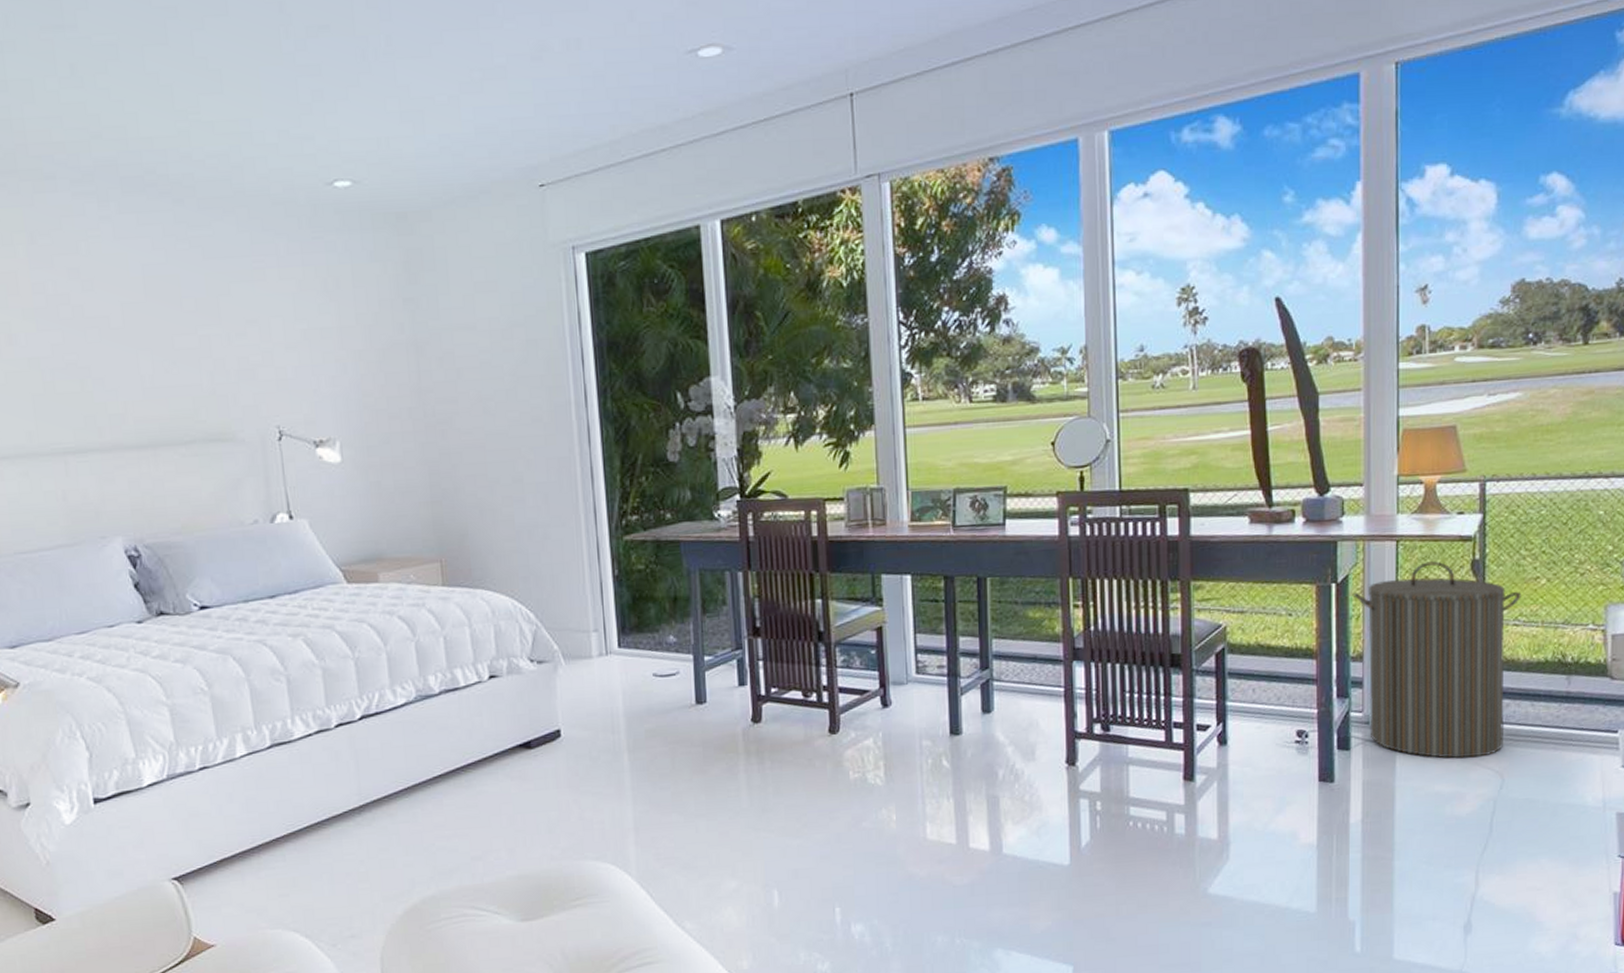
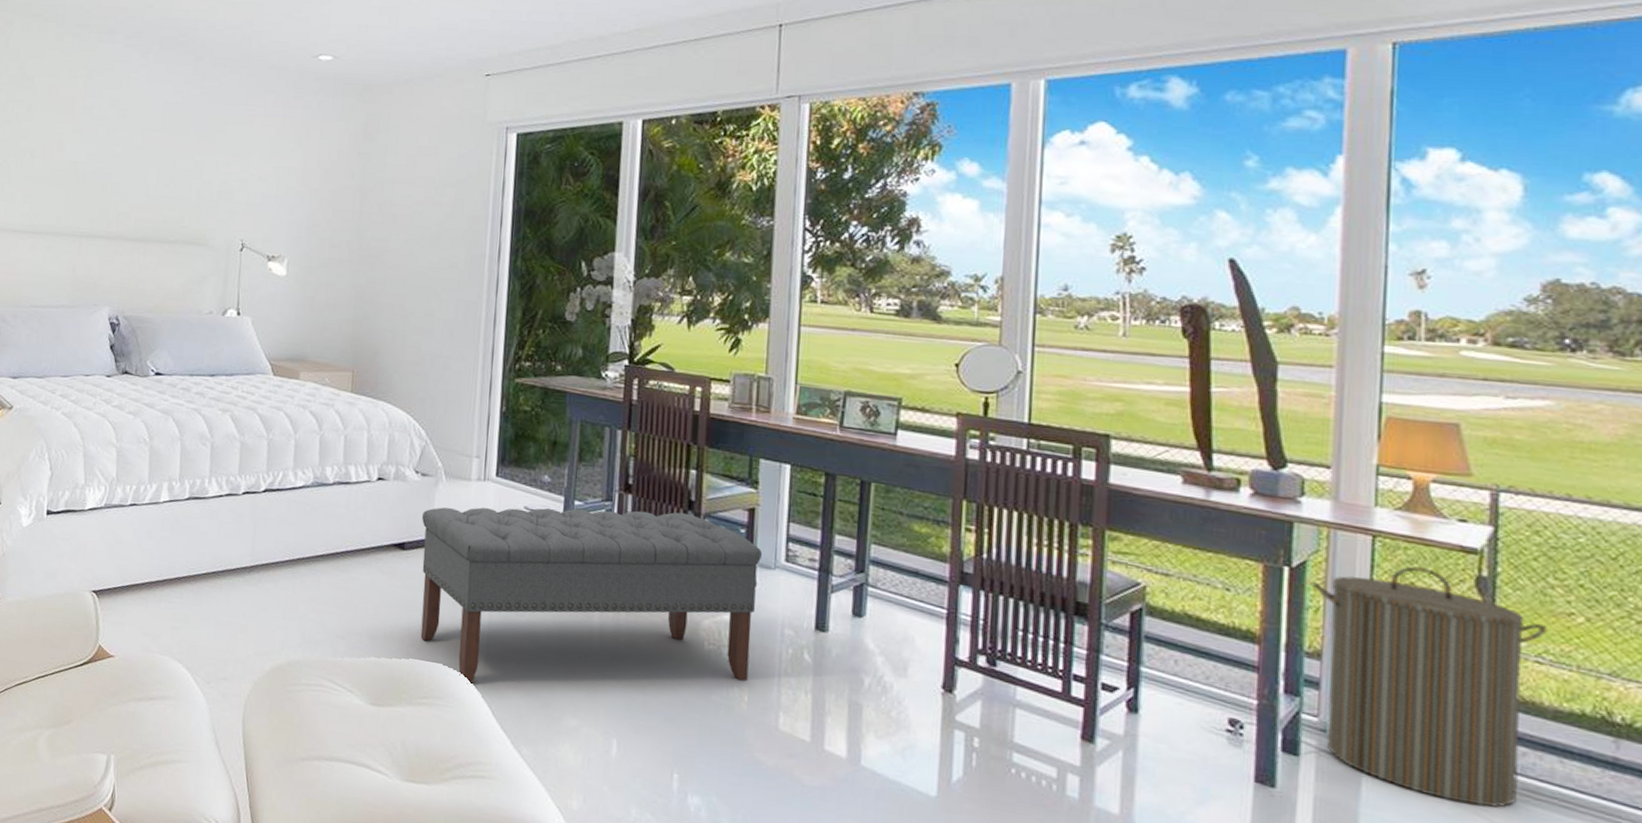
bench: none [545,645,894,874] -> present [420,507,762,684]

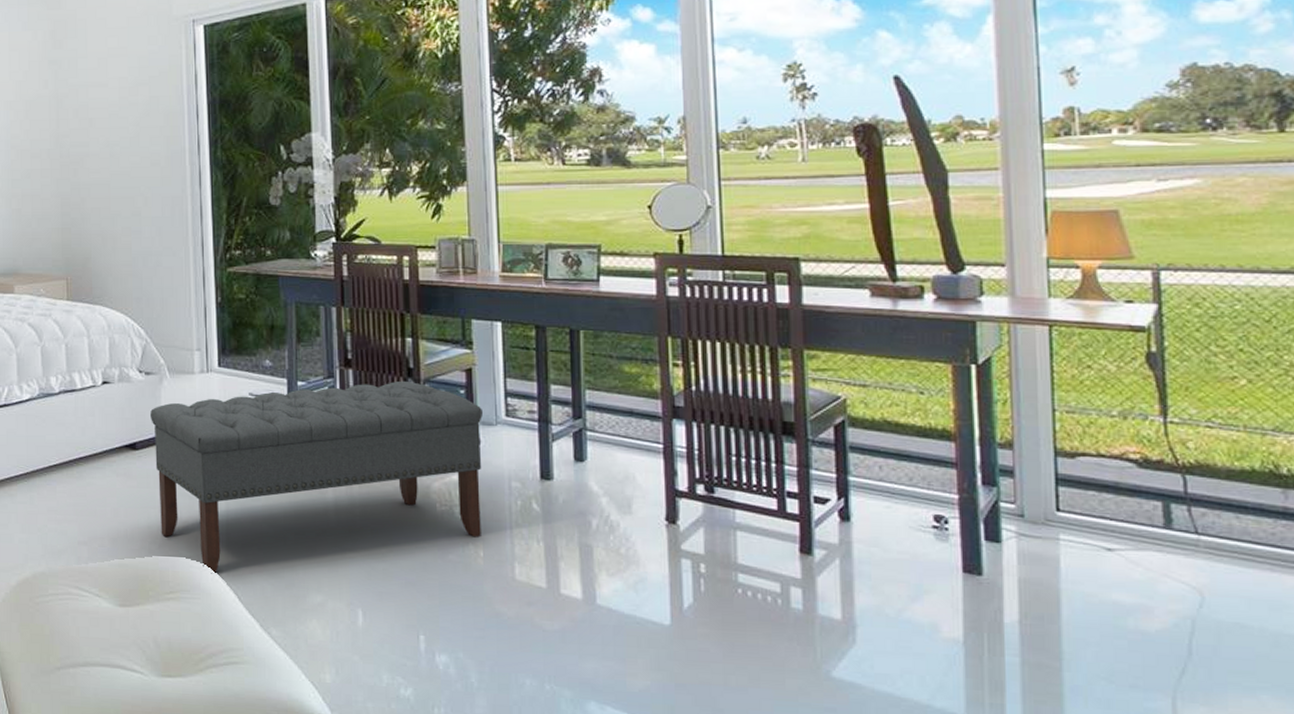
laundry hamper: present [1312,566,1548,807] -> none [998,350,1215,569]

